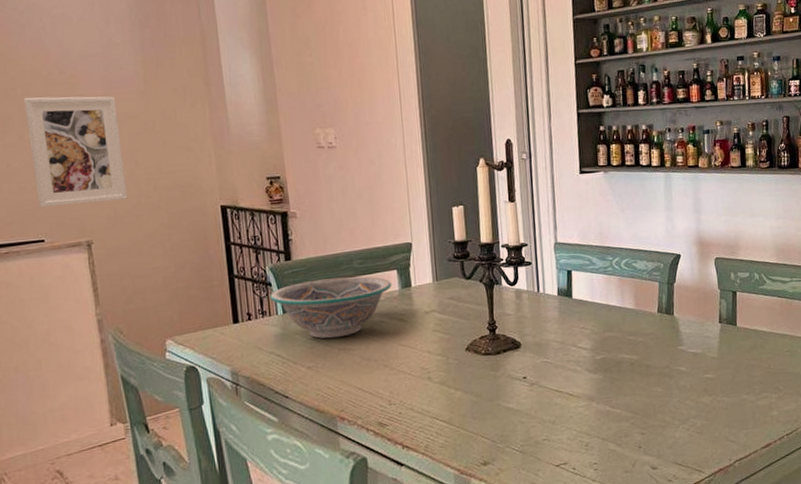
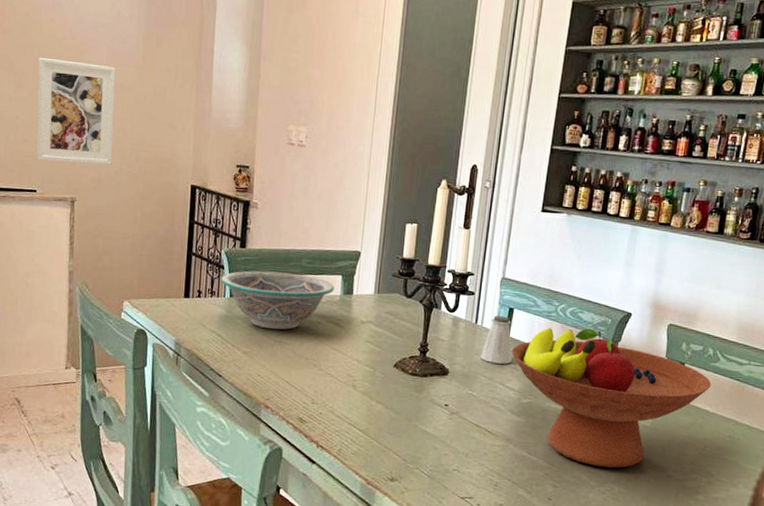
saltshaker: none [549,279,580,327] -> present [481,316,513,364]
fruit bowl: none [577,276,763,406] -> present [512,328,711,469]

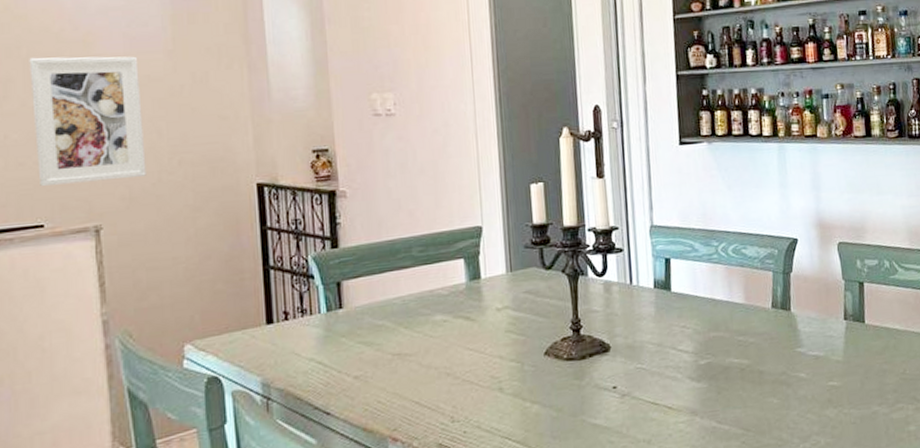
bowl: present [221,270,334,330] -> none [312,266,457,342]
saltshaker: present [481,316,513,364] -> none [643,269,680,326]
fruit bowl: present [512,328,711,469] -> none [677,264,896,420]

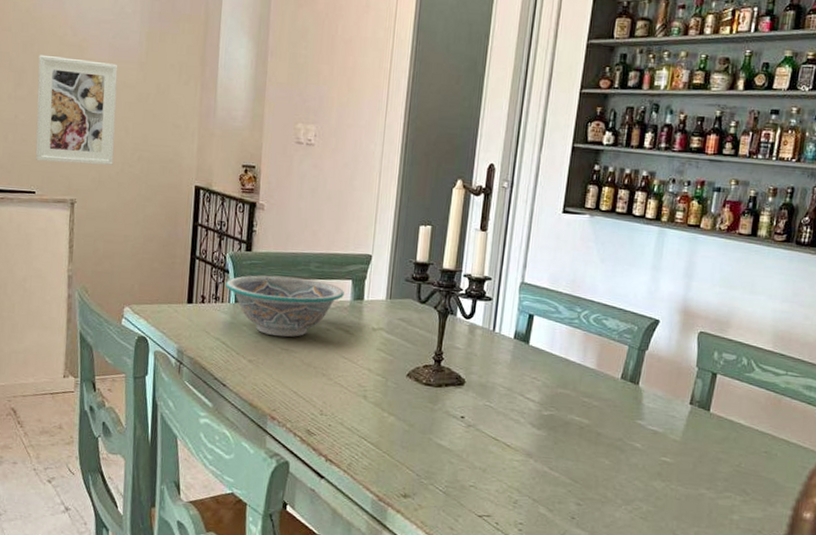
bowl: none [312,266,457,342] -> present [225,275,344,338]

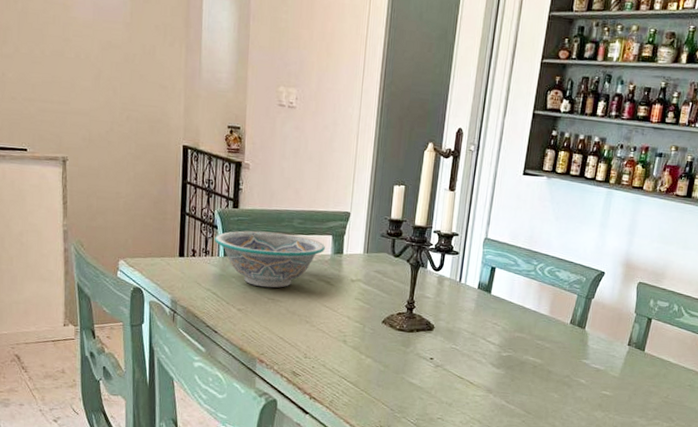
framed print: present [35,54,118,165] -> none [23,12,103,124]

